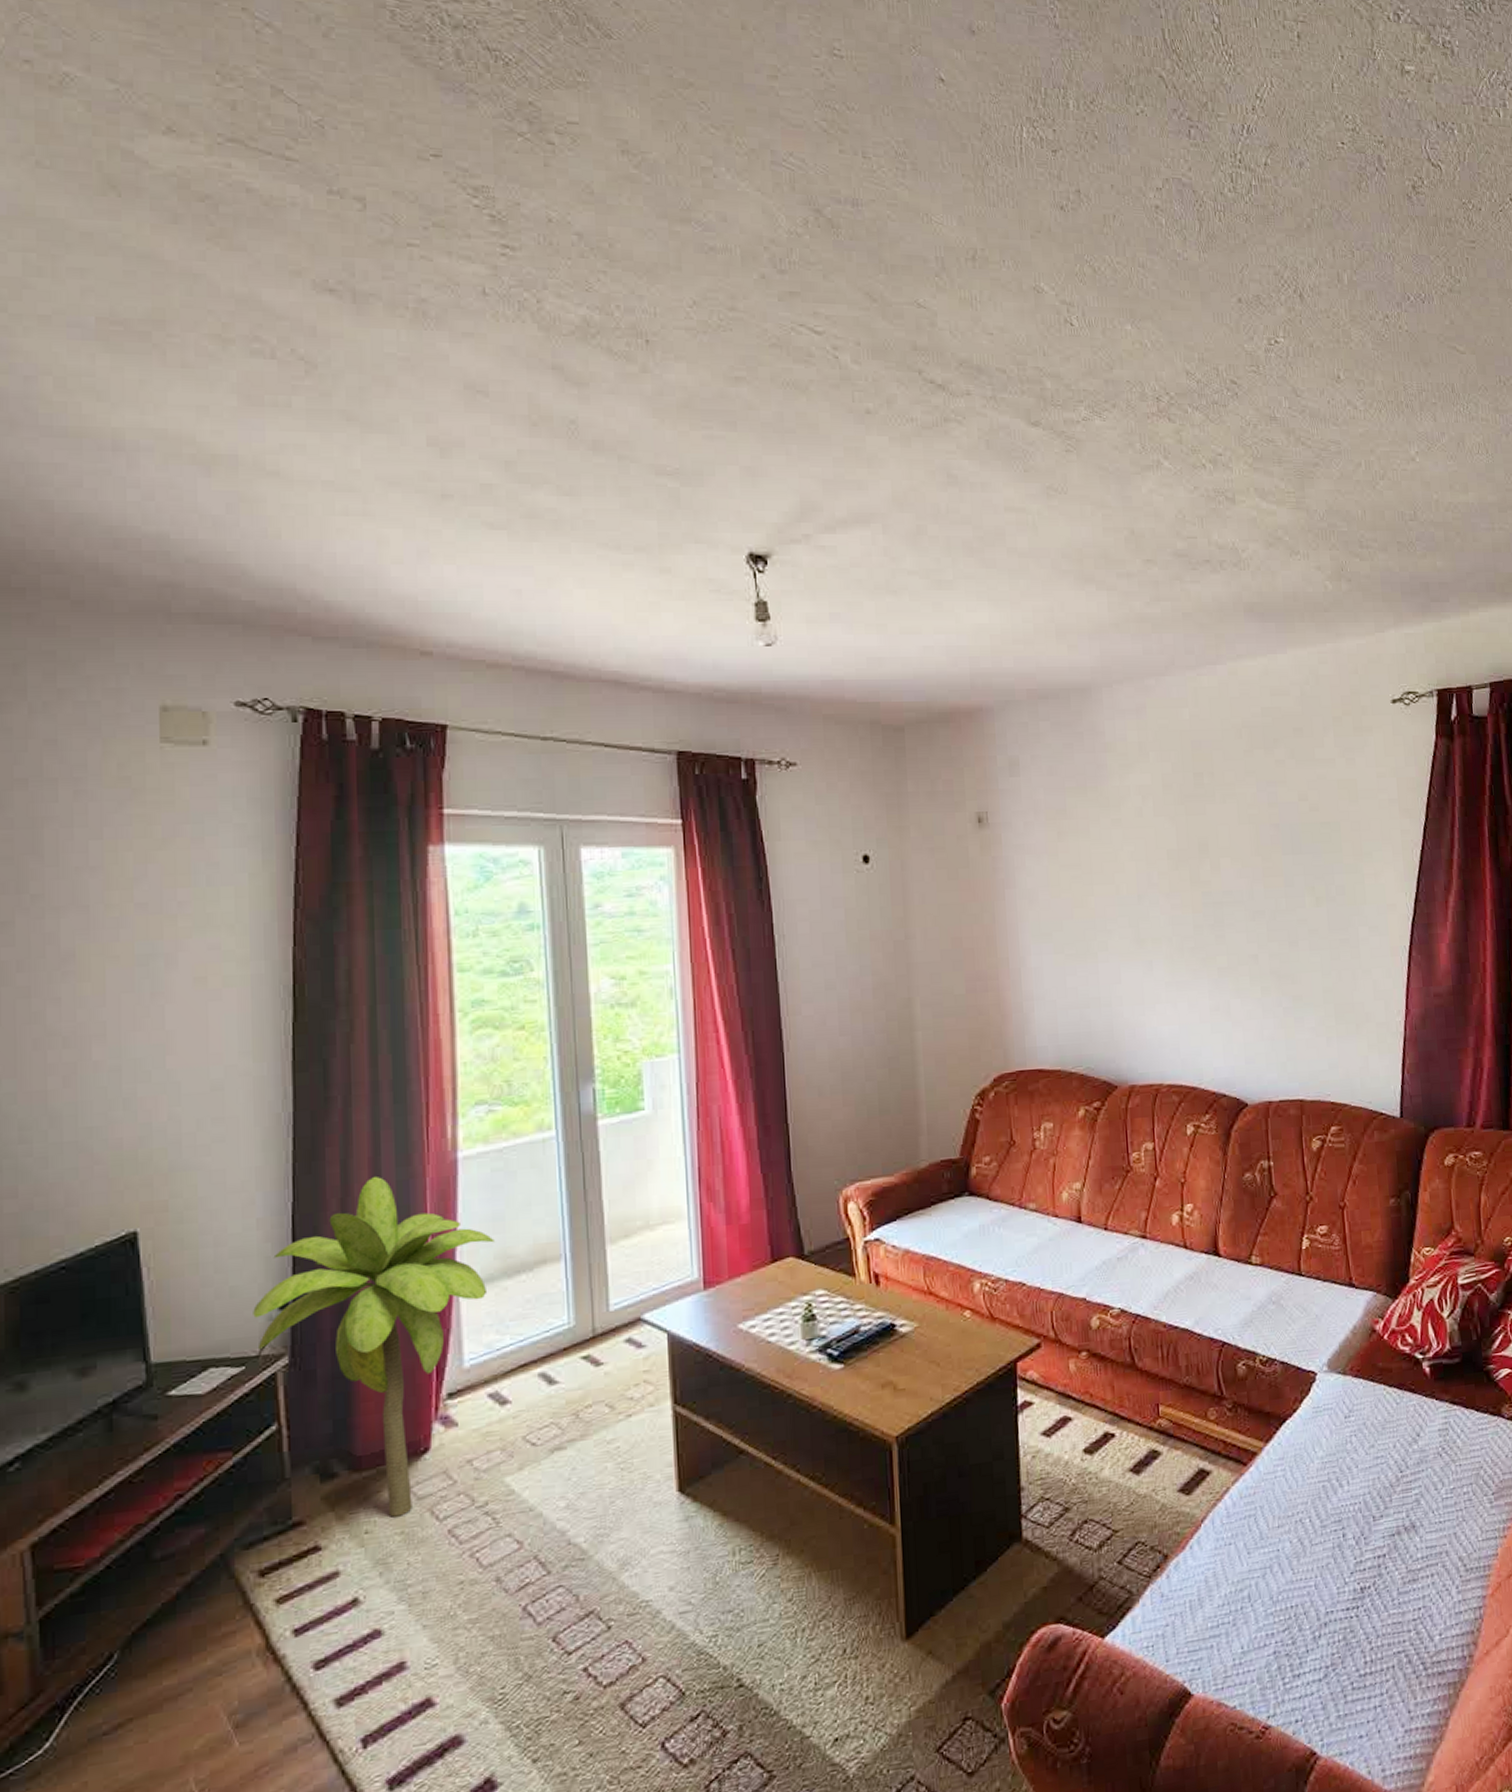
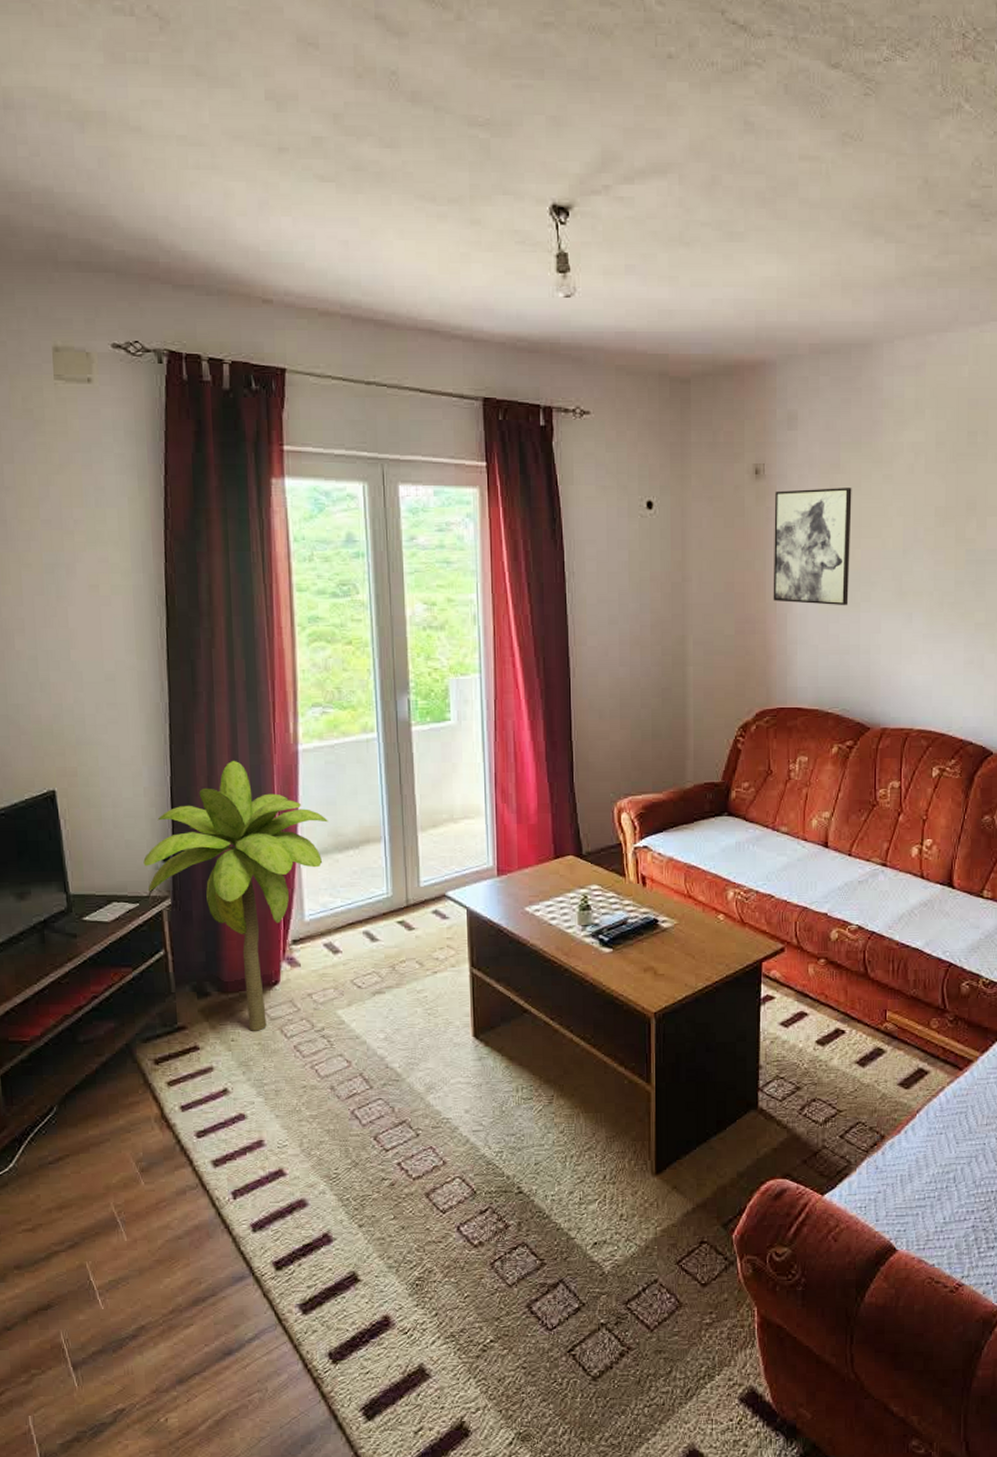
wall art: none [1000,833,1085,957] -> present [773,488,852,606]

